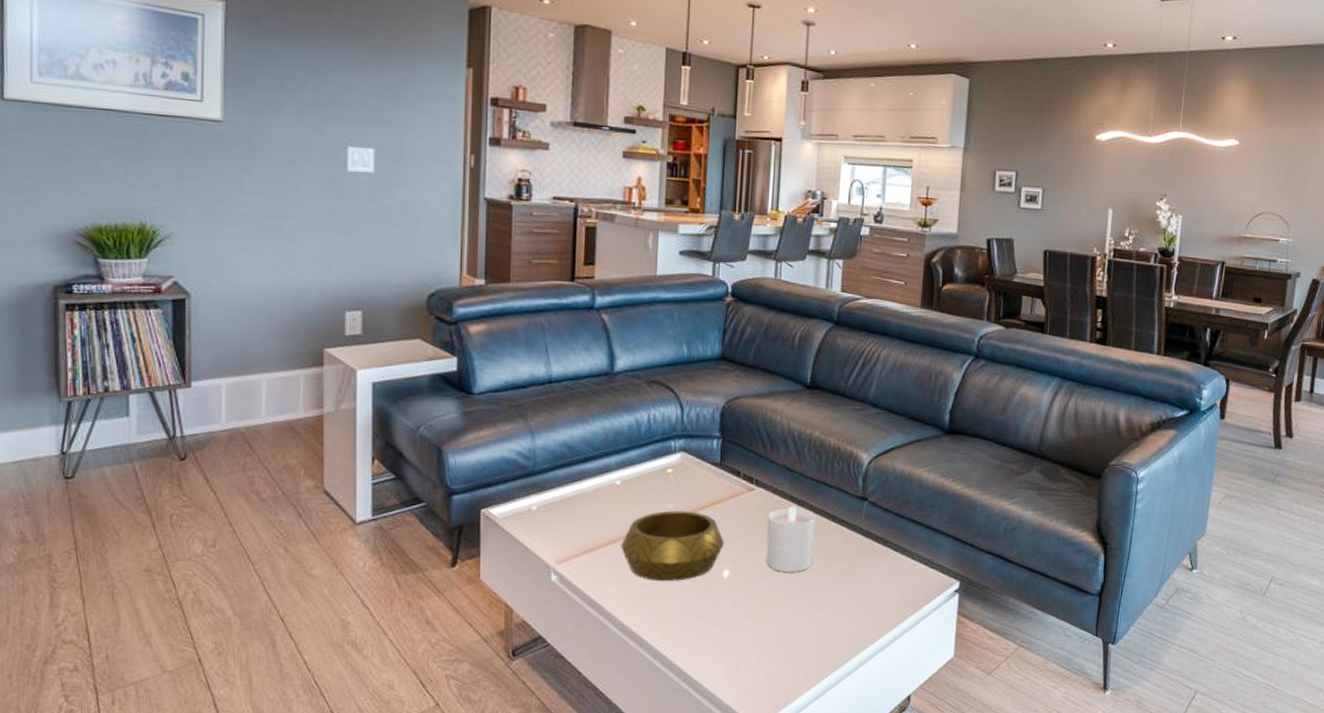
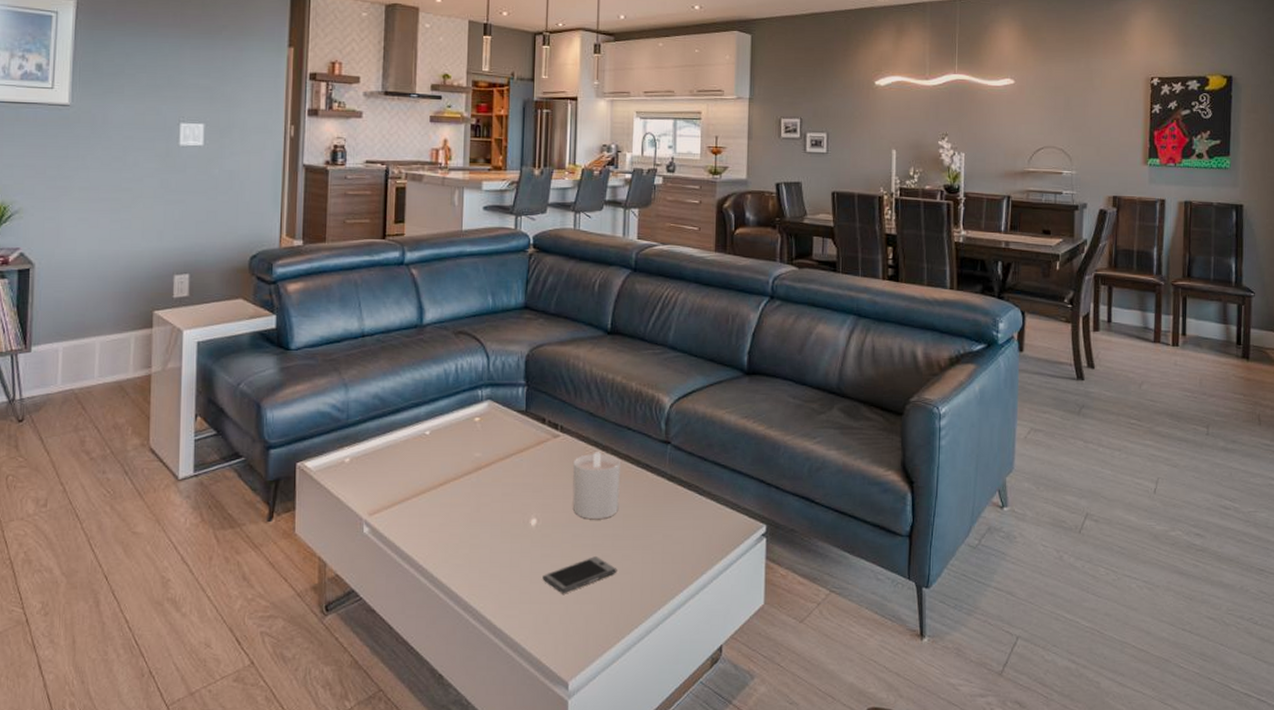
decorative bowl: present [621,510,724,582] -> none [431,459,531,532]
smartphone: none [734,608,810,644] -> present [542,556,617,594]

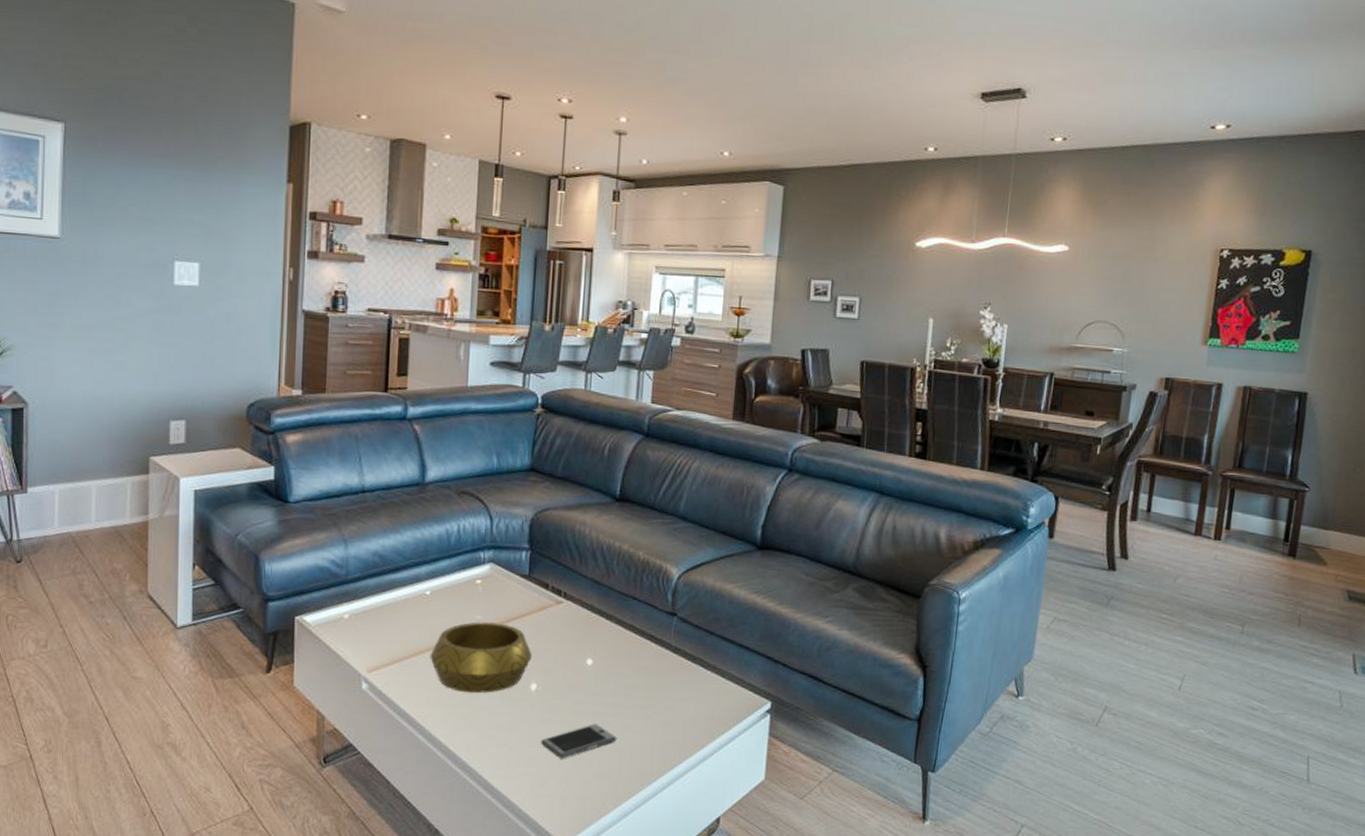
decorative bowl: none [431,459,531,532] -> present [430,622,532,694]
candle: present [572,452,620,519] -> none [574,620,624,687]

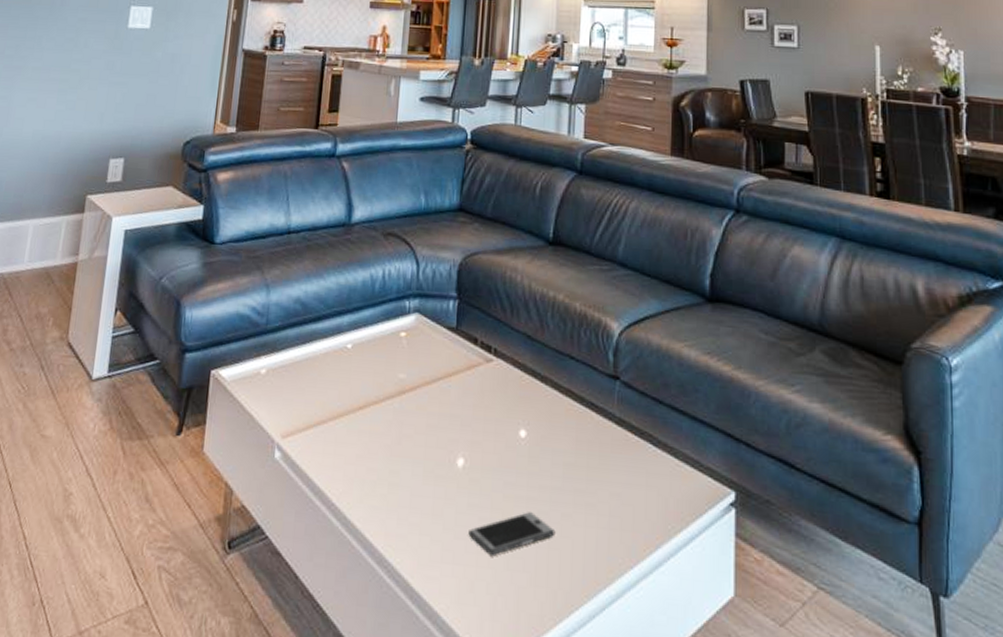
decorative bowl: present [430,622,532,694] -> none [348,381,459,469]

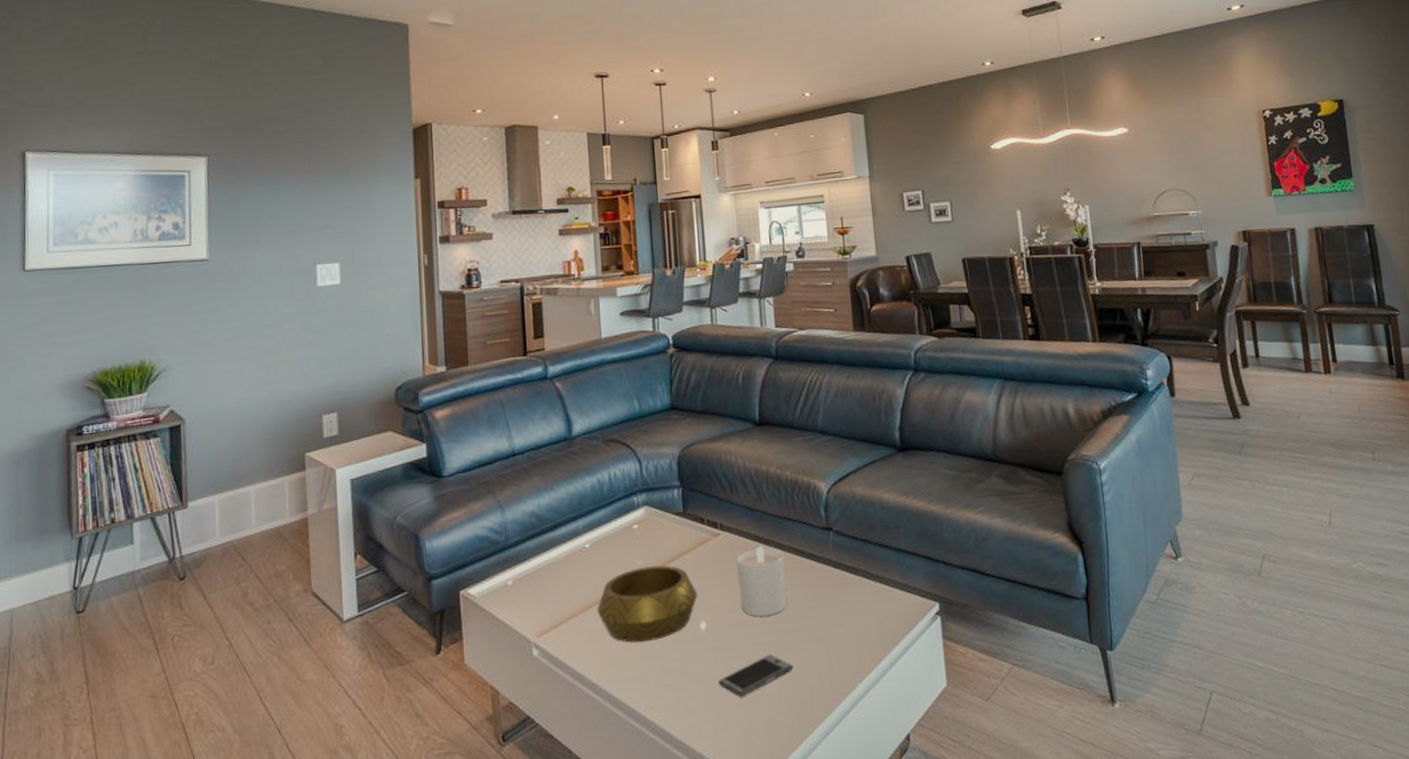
decorative bowl: none [348,381,459,469] -> present [597,565,697,643]
candle: none [505,382,561,466] -> present [737,546,787,616]

